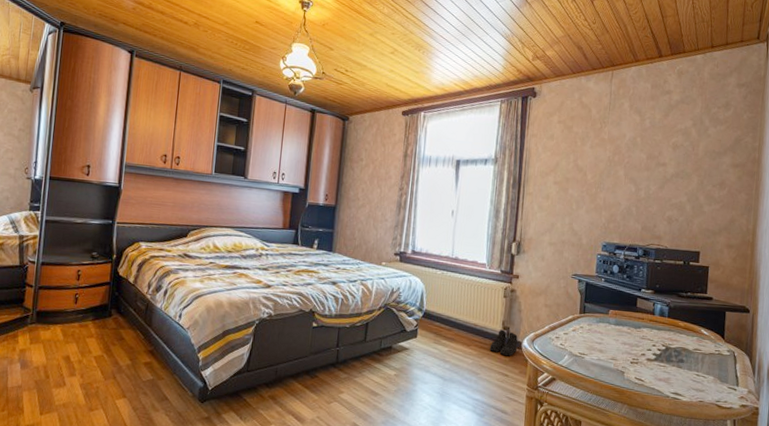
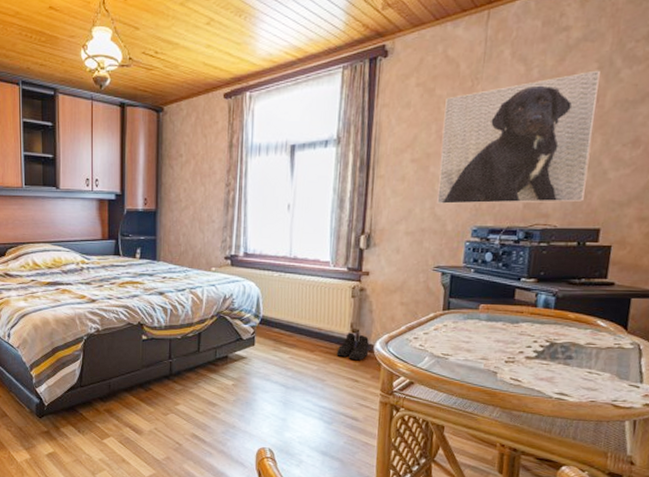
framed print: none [574,126,694,228] -> present [437,70,600,204]

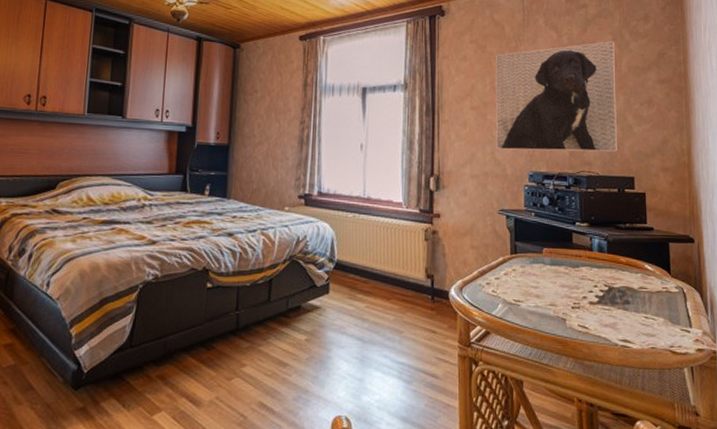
boots: present [336,332,369,361] -> none [413,278,444,309]

